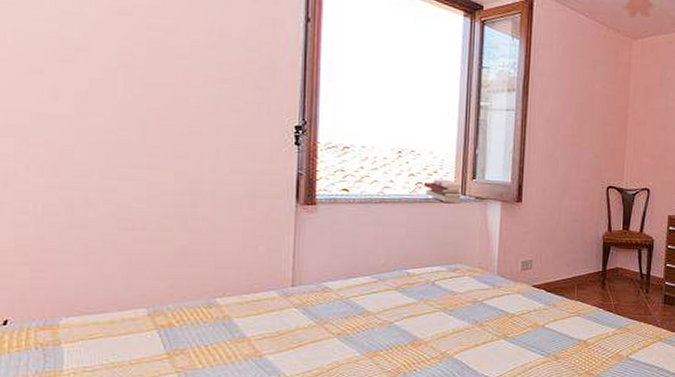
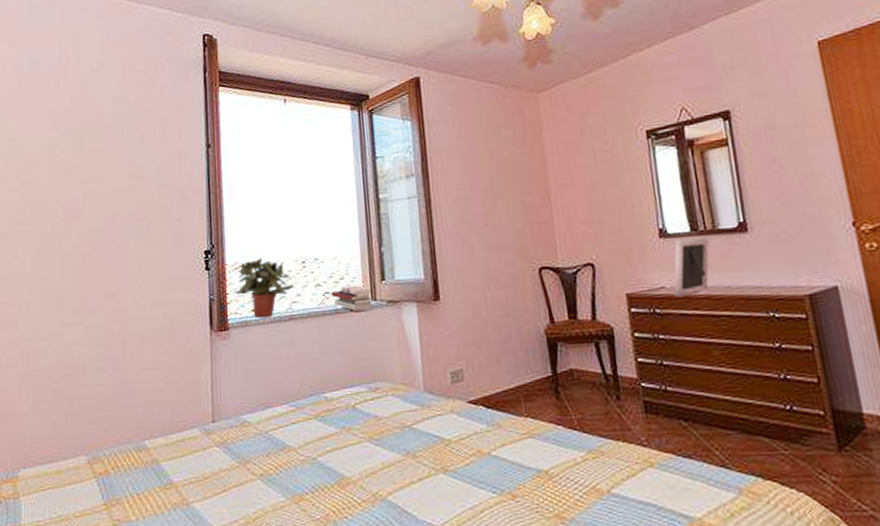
potted plant: none [325,141,387,199] -> present [234,257,293,319]

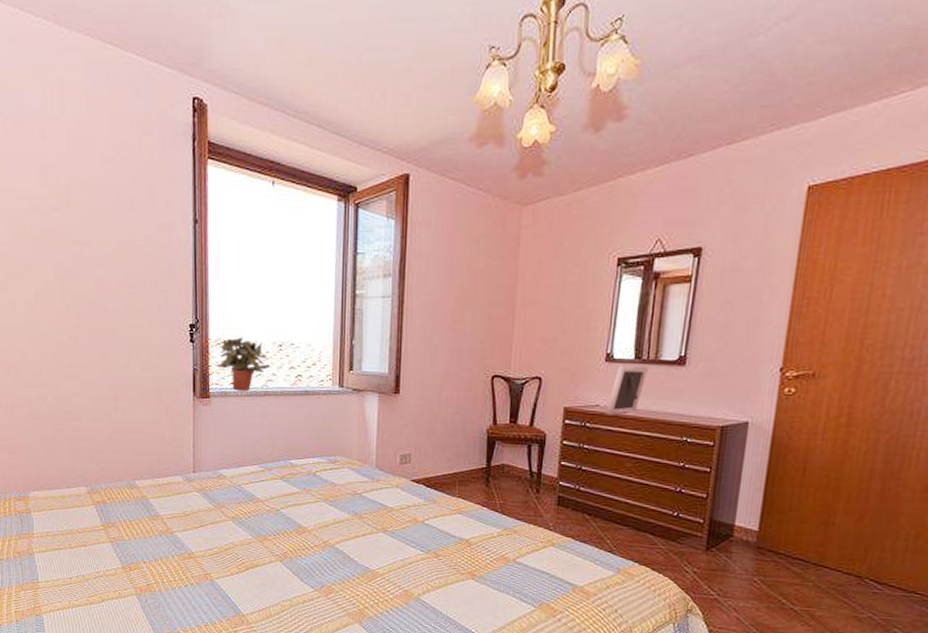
books: present [330,285,372,313] -> none [303,371,339,396]

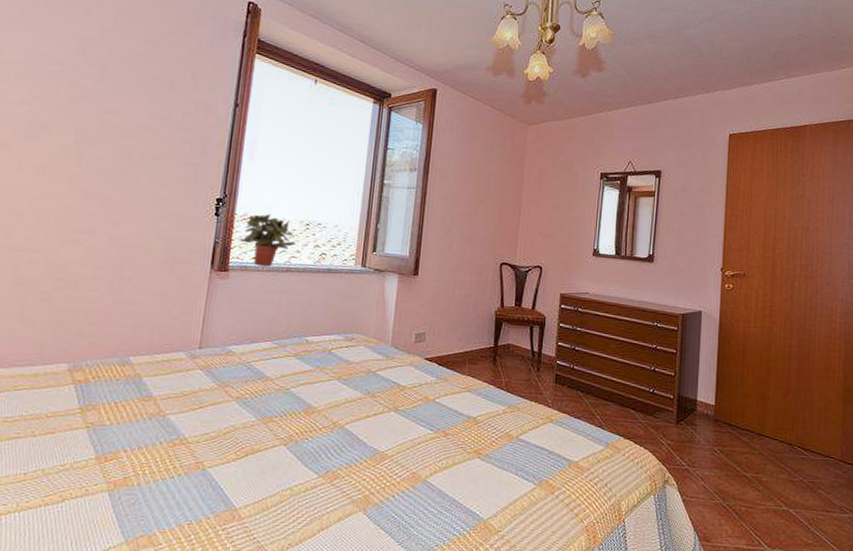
picture frame: present [605,365,648,416] -> none [594,259,626,303]

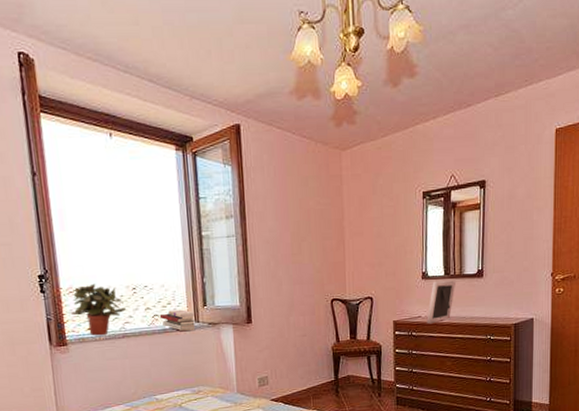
books: none [327,251,362,275] -> present [159,309,196,332]
picture frame: none [594,259,626,303] -> present [426,280,455,324]

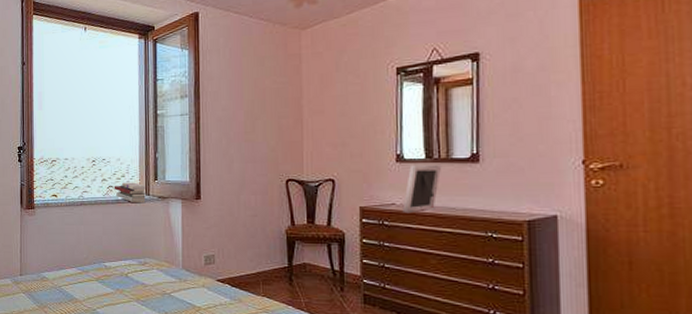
potted plant: present [70,283,126,336] -> none [39,155,85,202]

